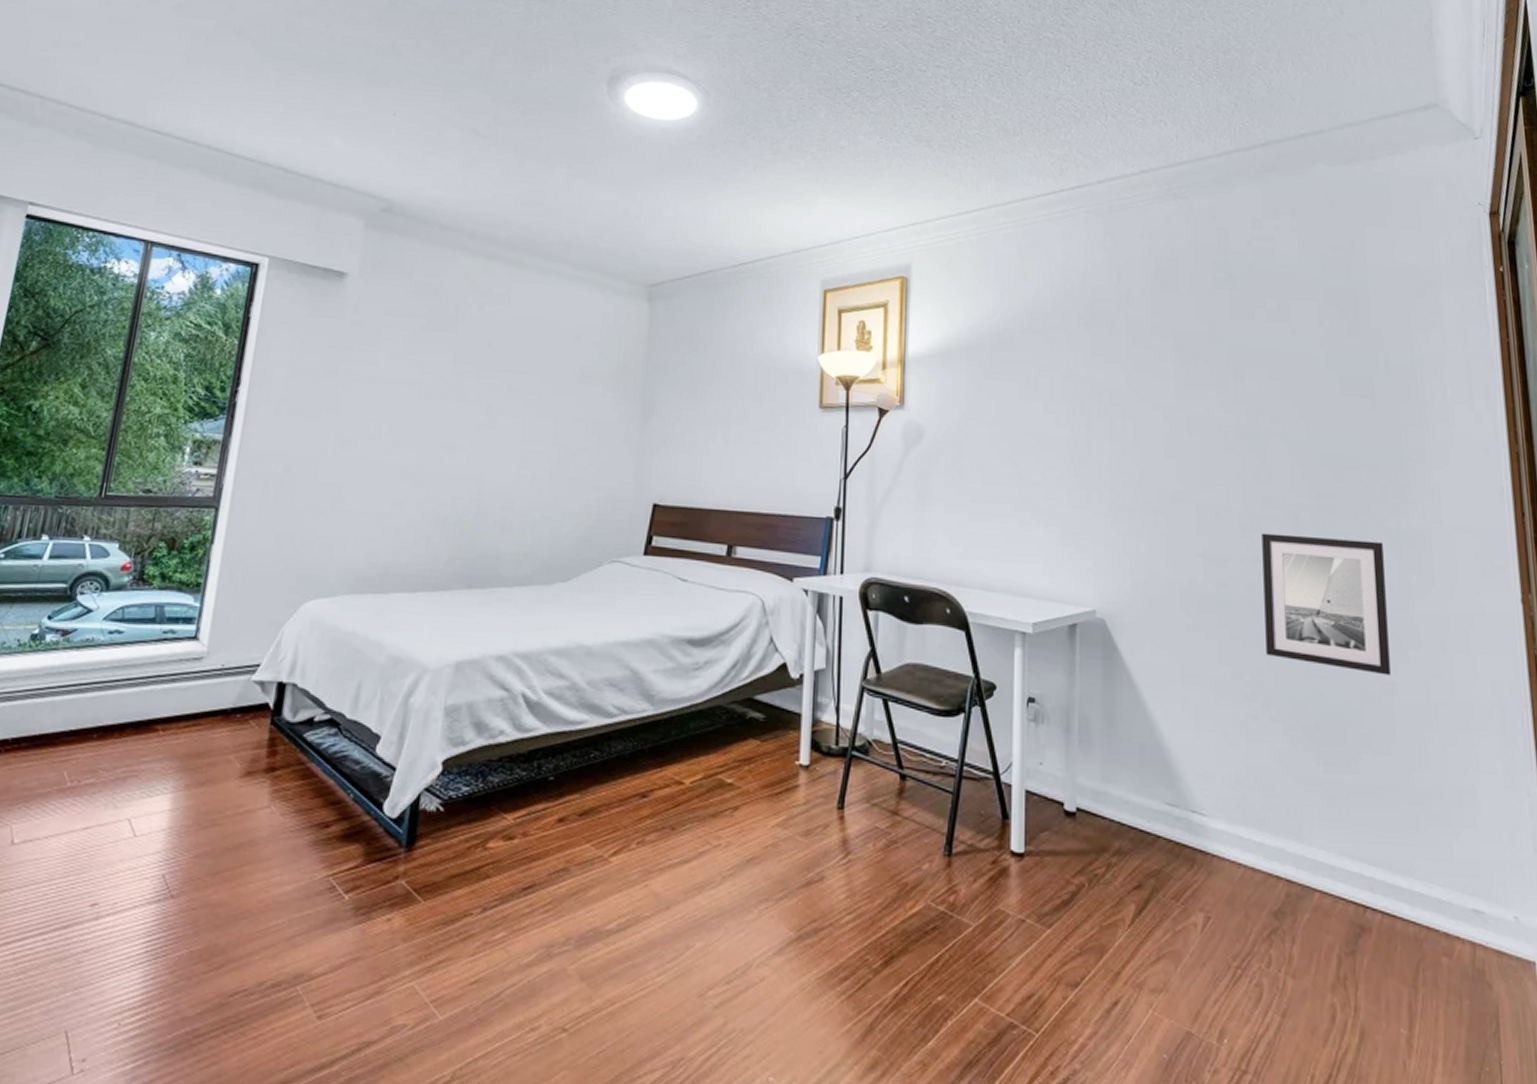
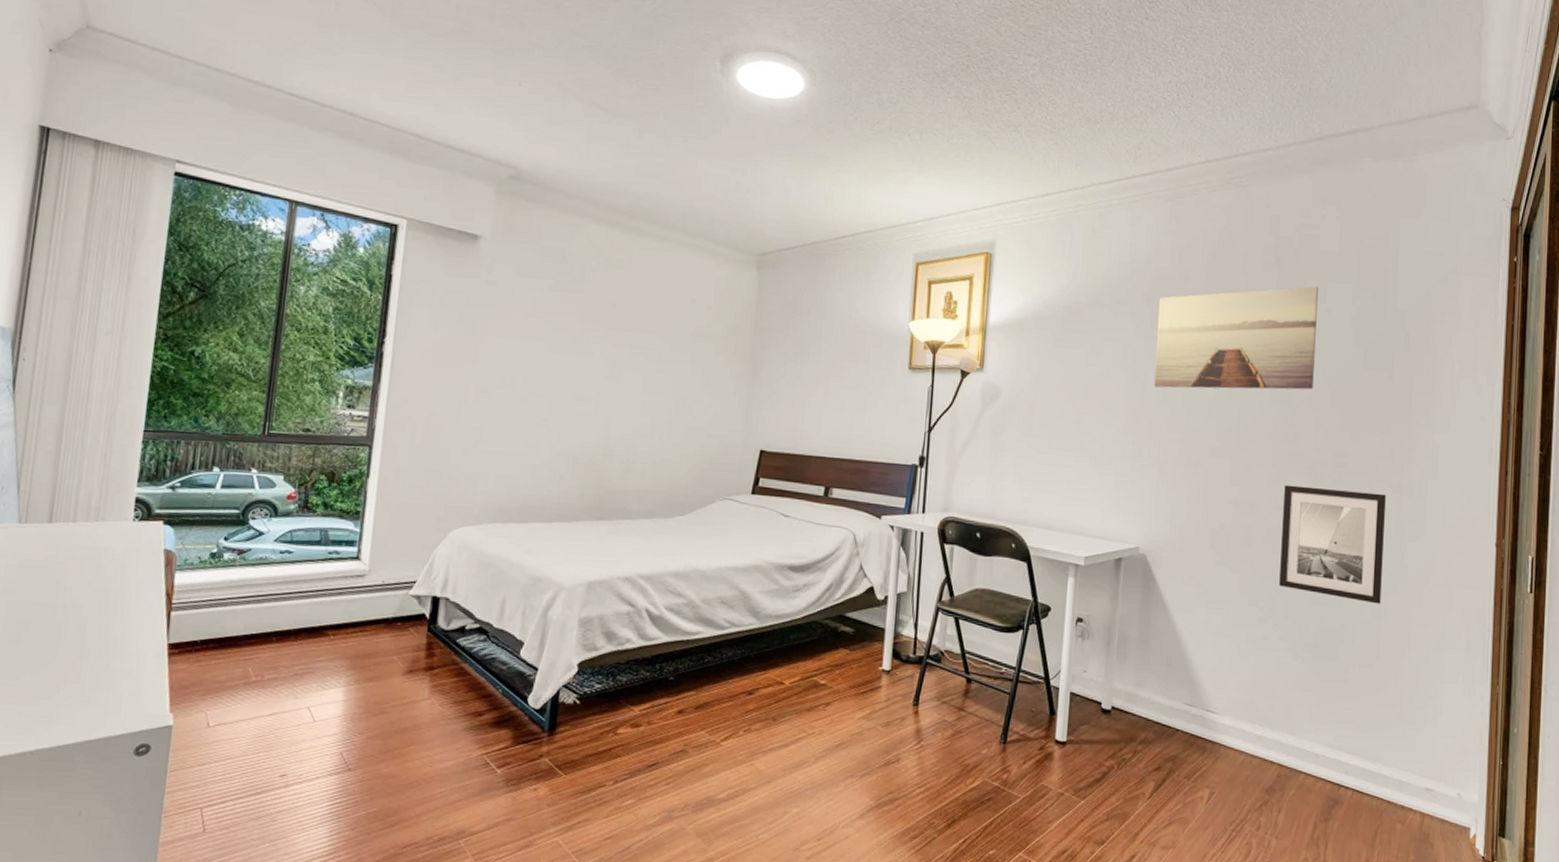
wall art: none [1098,304,1284,423] -> present [1153,286,1318,390]

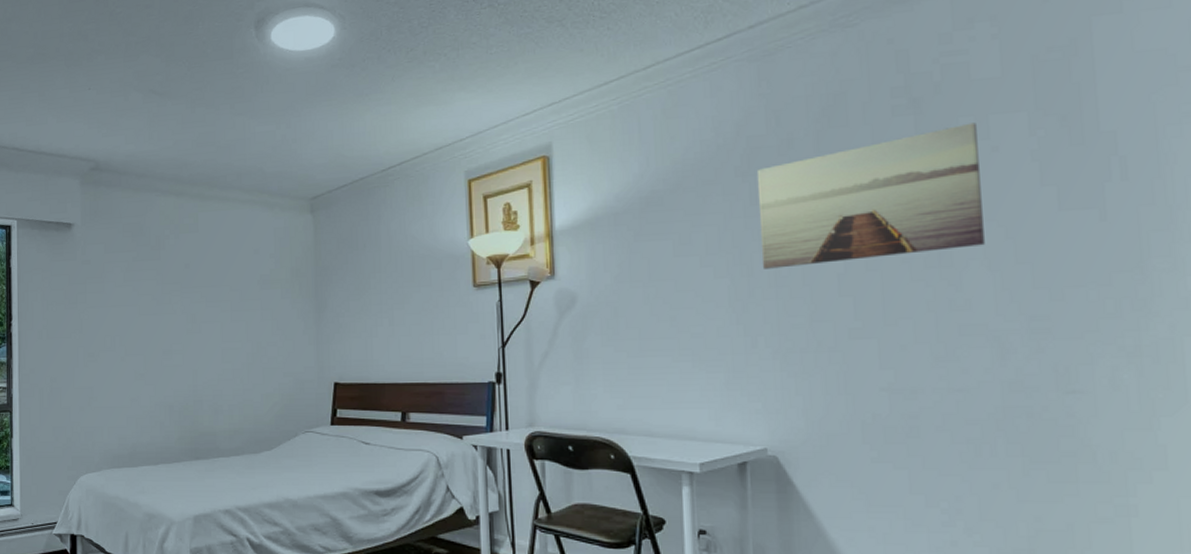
wall art: present [1279,485,1386,604] -> none [959,360,1127,497]

